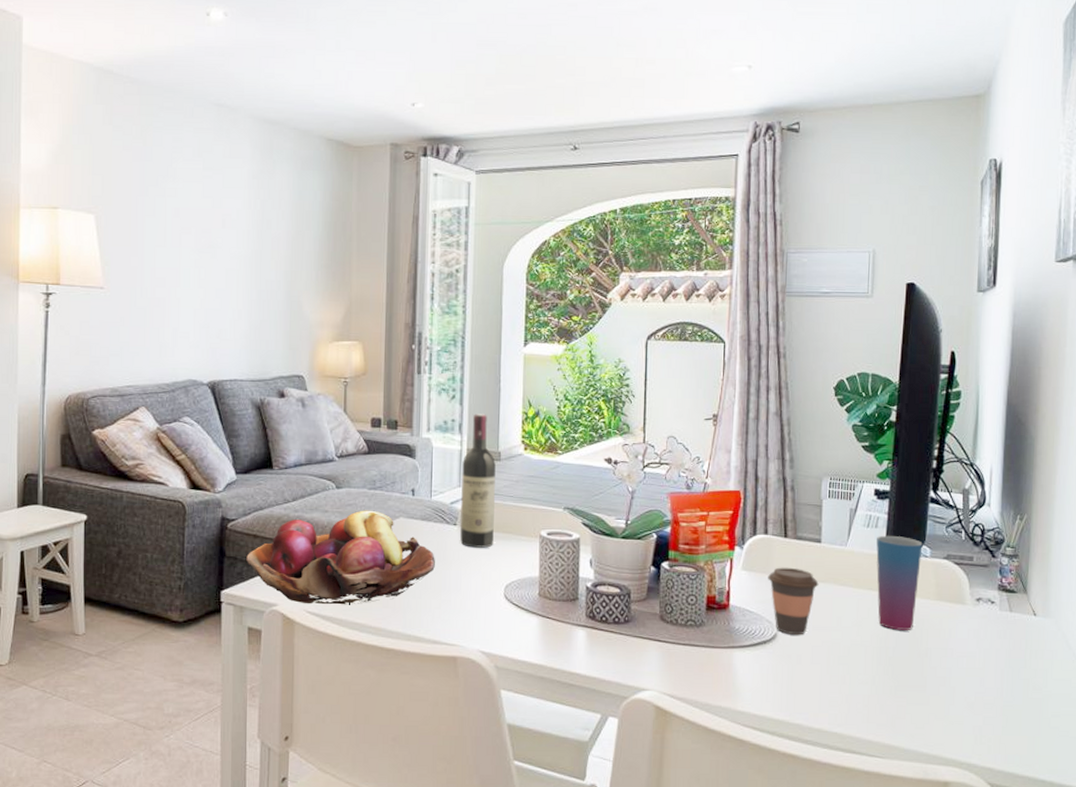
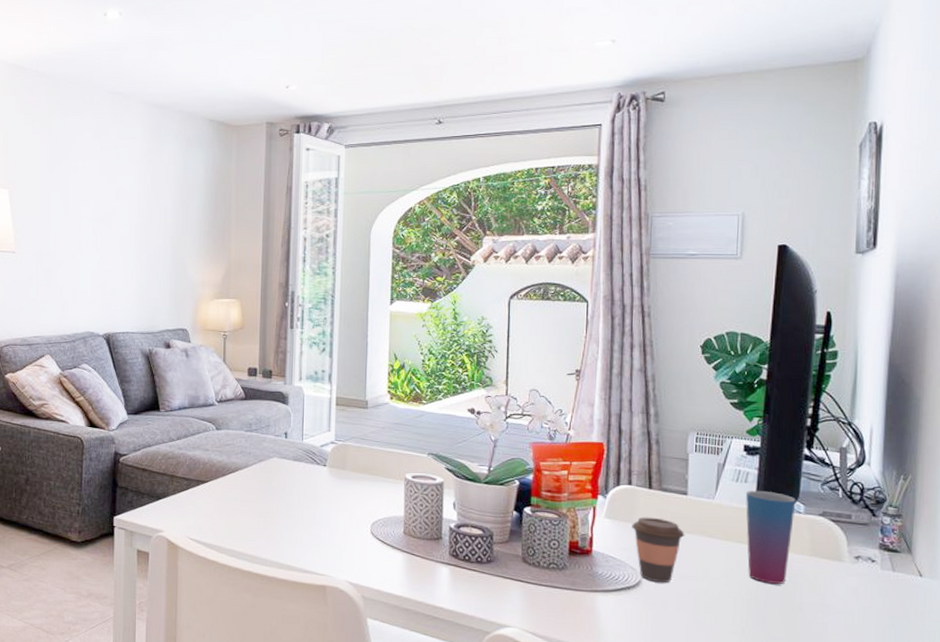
fruit basket: present [246,510,435,605] -> none [136,450,306,534]
wine bottle: present [460,414,496,548] -> none [329,365,363,488]

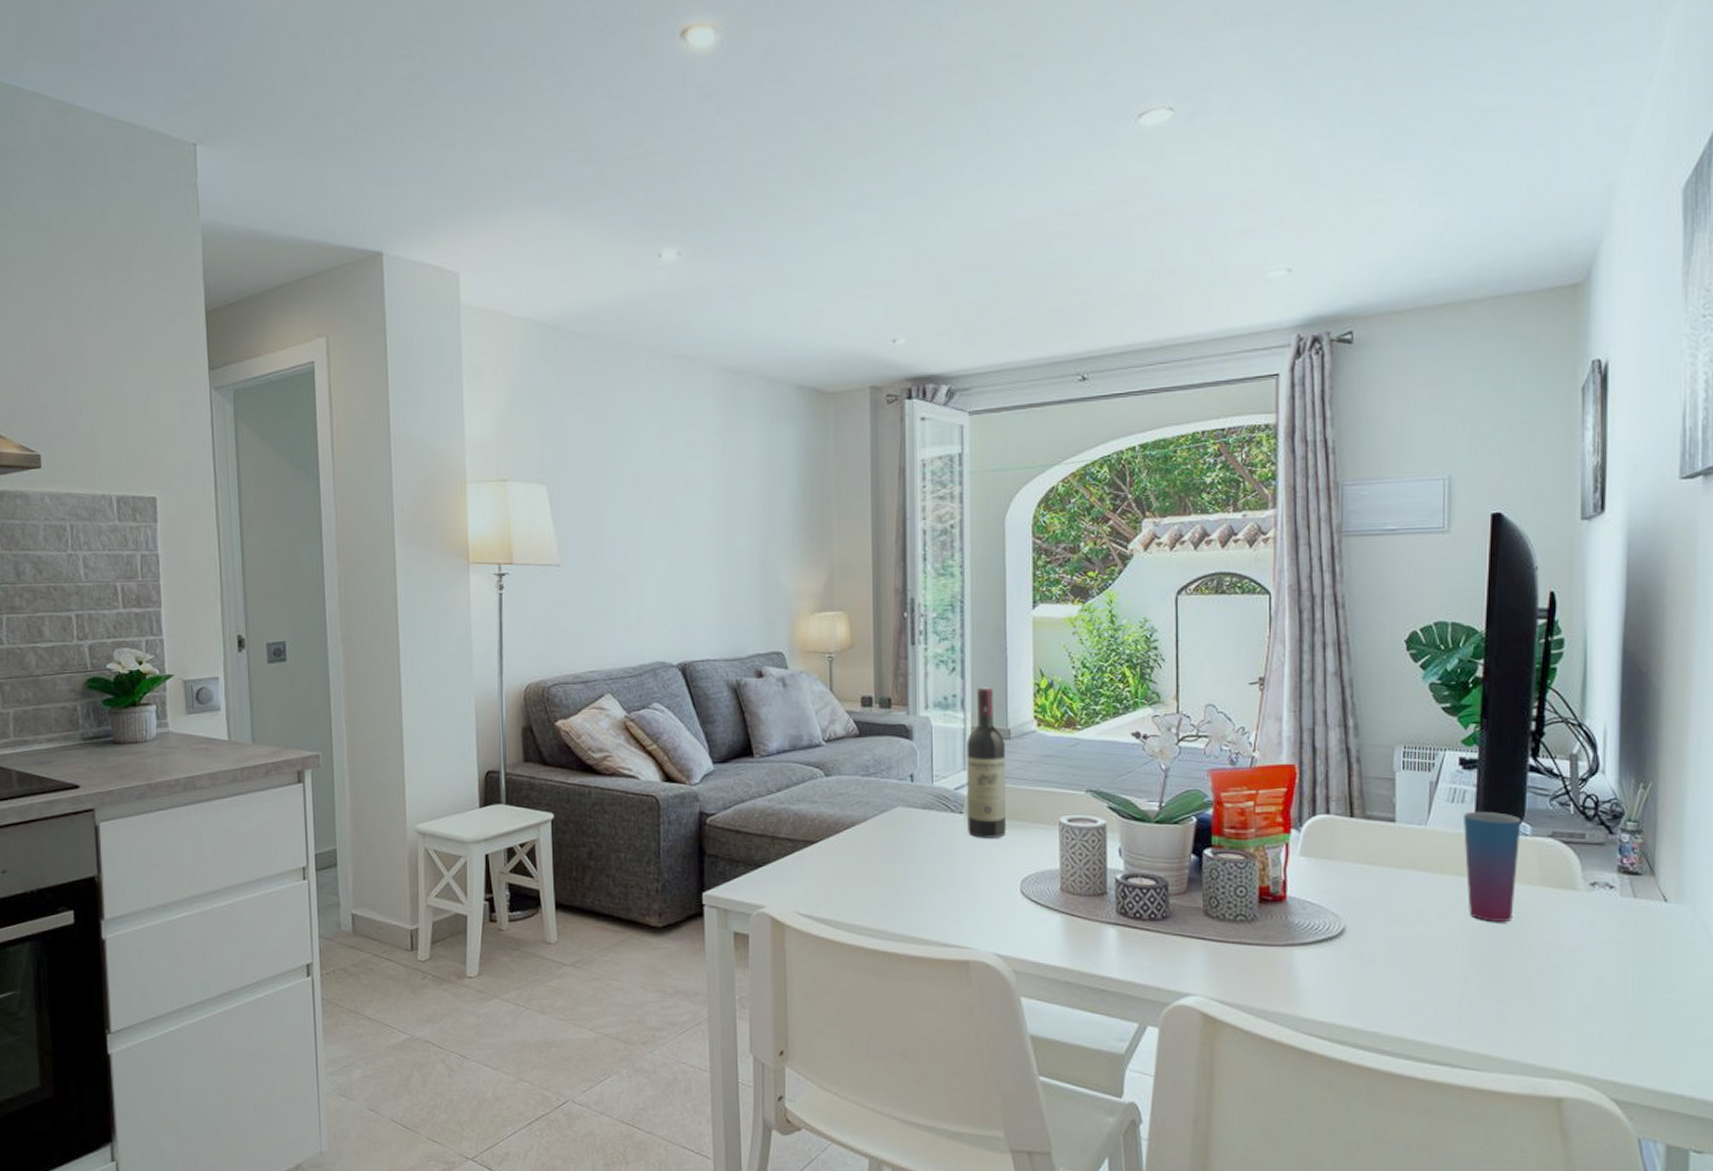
wine bottle: none [329,365,363,488] -> present [967,687,1006,838]
coffee cup: present [632,517,685,583] -> none [1332,851,1394,930]

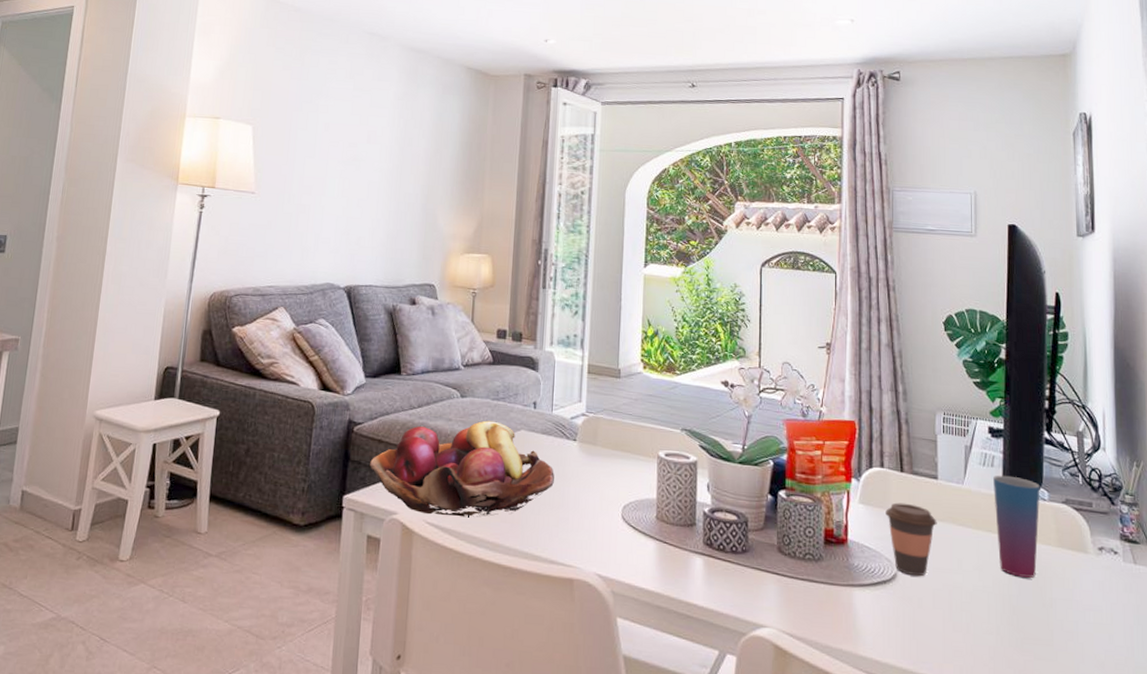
fruit basket: none [728,799,940,905] -> present [370,420,554,517]
wine bottle: present [967,687,1006,838] -> none [579,330,616,466]
coffee cup: none [1332,851,1394,930] -> present [886,502,937,577]

